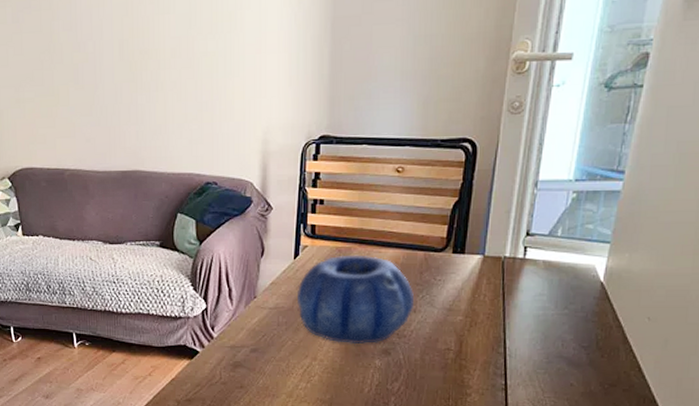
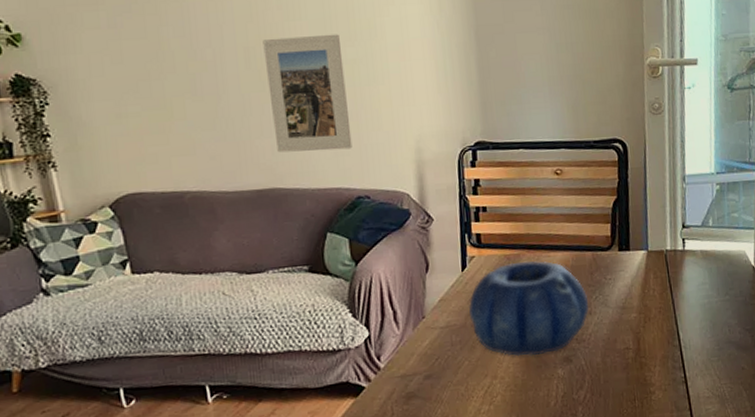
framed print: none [135,27,206,138] -> present [263,34,353,153]

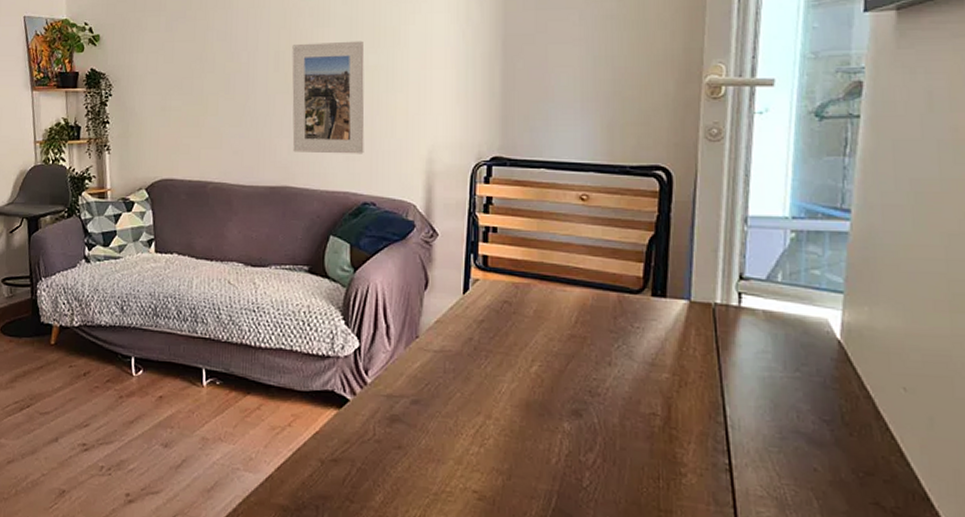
decorative bowl: present [469,261,589,357] -> none [467,292,607,402]

